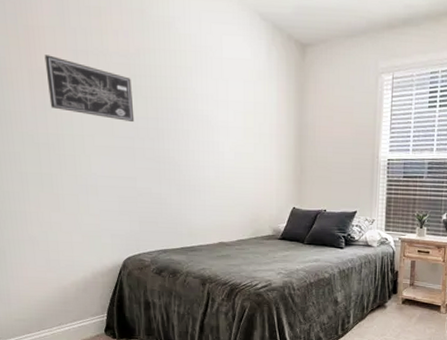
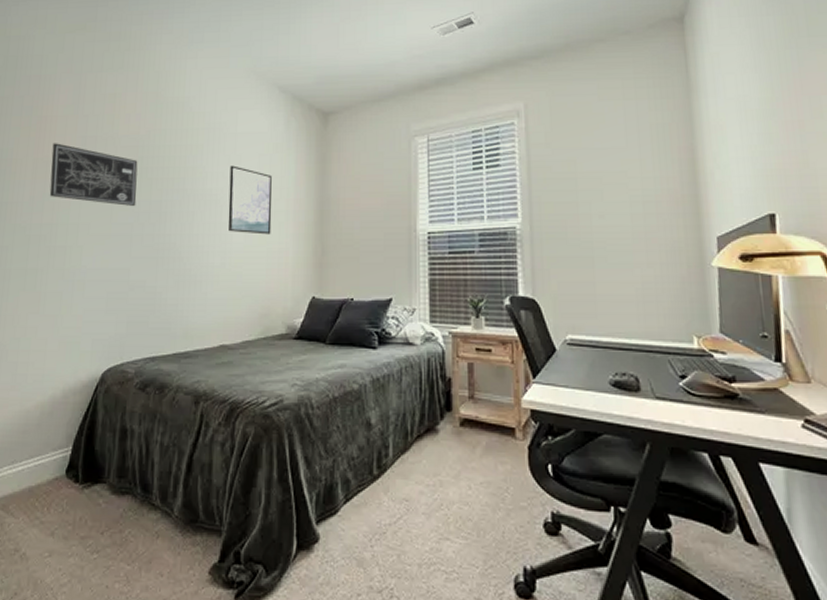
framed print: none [218,89,258,154] -> present [228,165,272,235]

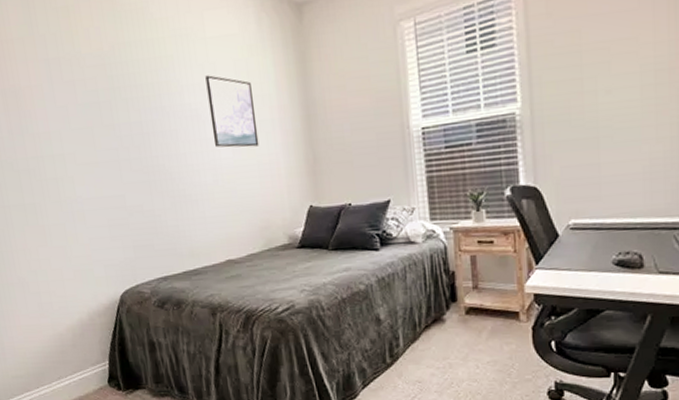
wall art: present [49,143,138,206] -> none [16,69,117,131]

